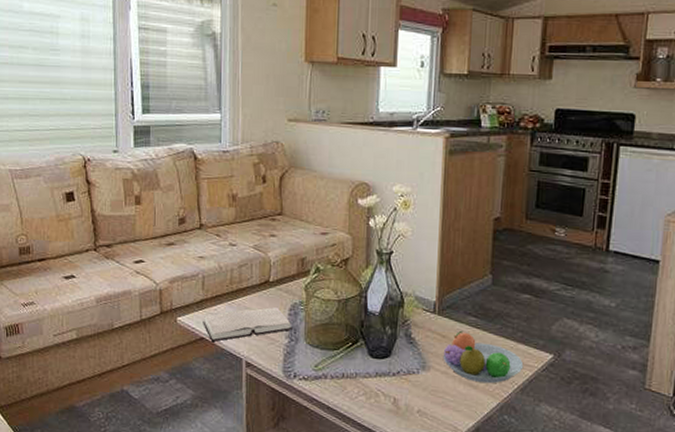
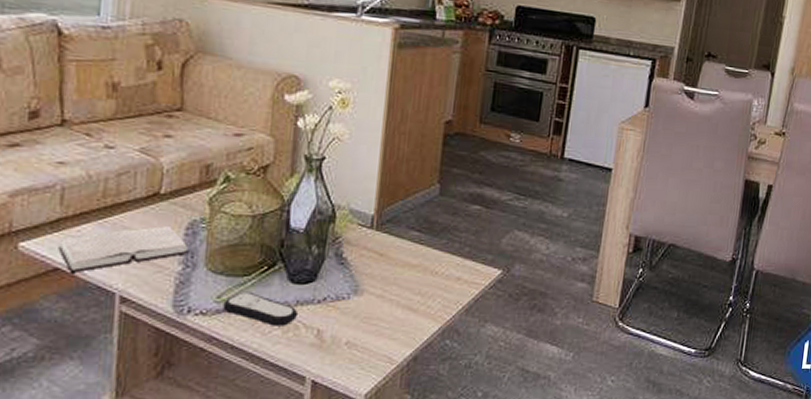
remote control: none [319,362,378,393] -> present [223,291,299,326]
fruit bowl: present [442,330,524,384] -> none [379,247,470,306]

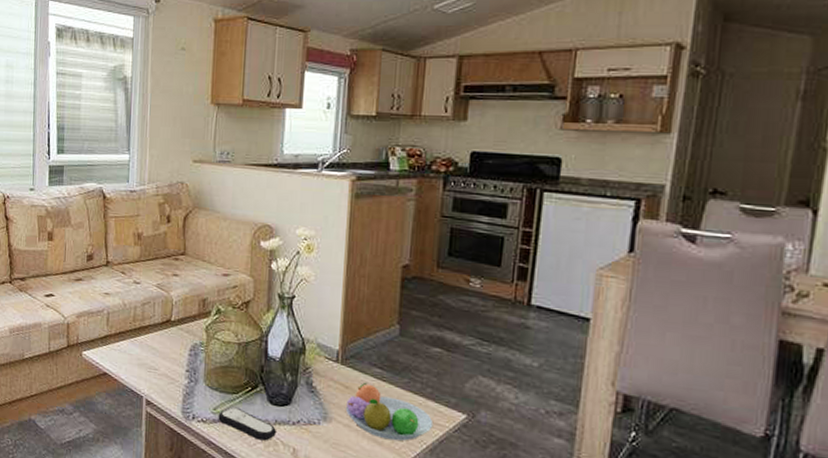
hardback book: present [58,225,189,274] -> none [106,346,192,378]
fruit bowl: none [379,247,470,306] -> present [345,382,434,441]

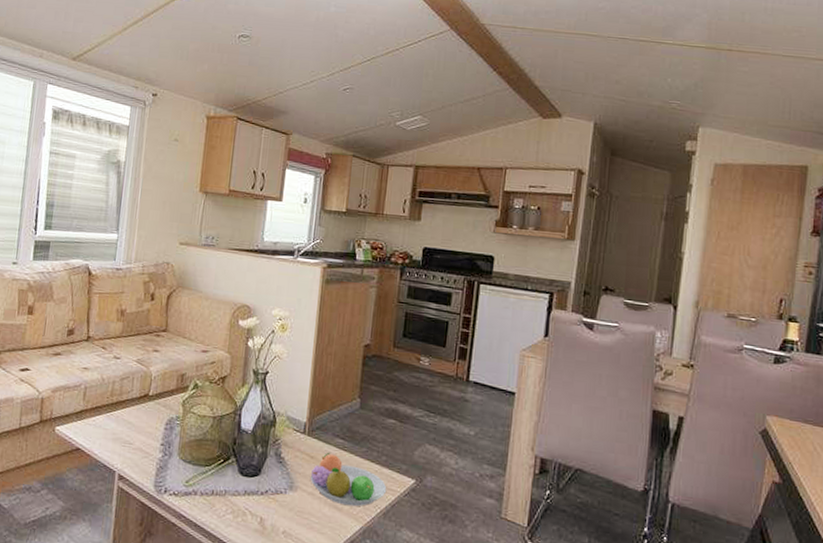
remote control: present [218,406,277,441] -> none [190,479,246,512]

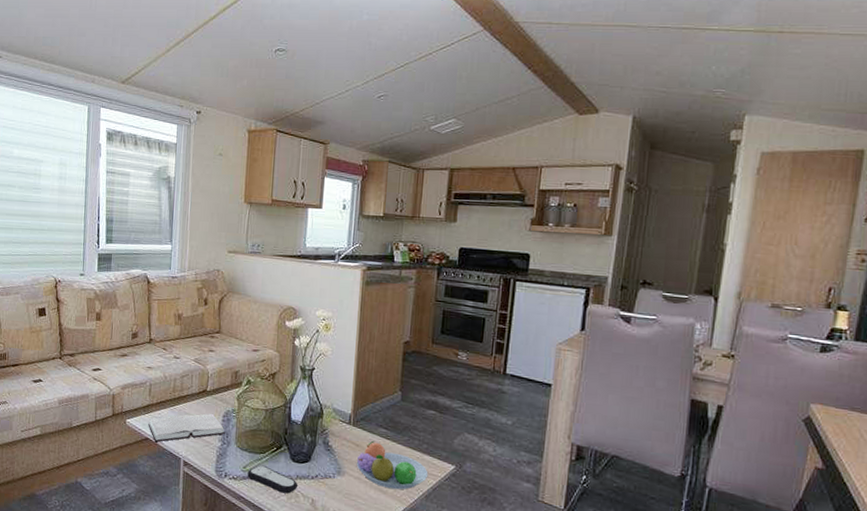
hardback book: none [80,420,167,453] -> present [148,413,225,443]
remote control: none [190,479,246,512] -> present [247,465,299,494]

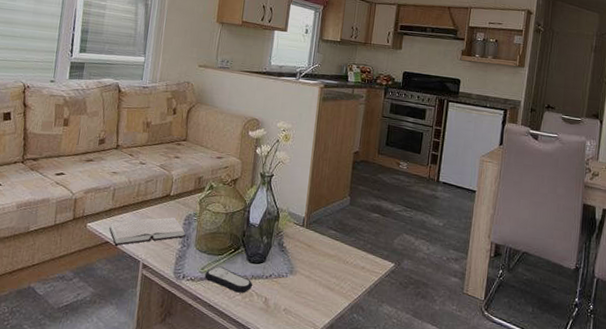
fruit bowl: present [356,440,428,490] -> none [307,241,371,287]

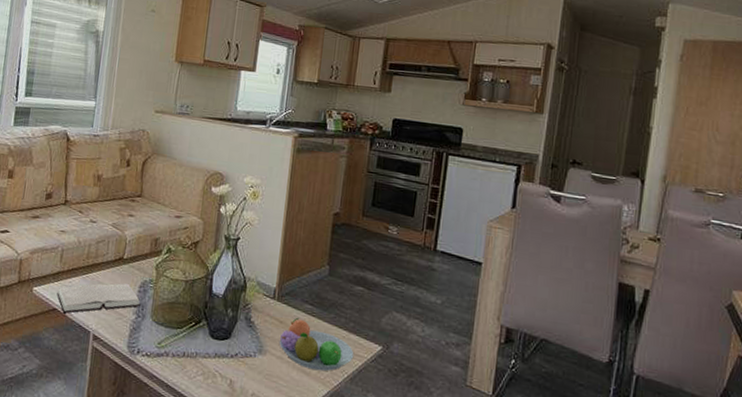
remote control: present [204,266,253,293] -> none [162,341,217,374]
fruit bowl: none [307,241,371,287] -> present [279,317,354,371]

